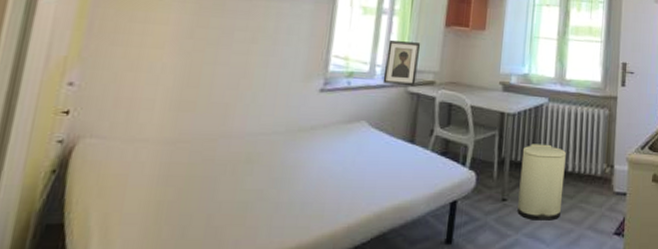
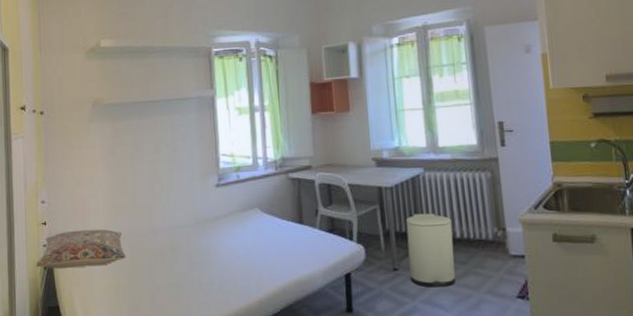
pillow: none [41,125,182,175] -> present [37,229,126,269]
picture frame: present [382,40,421,85] -> none [264,132,294,173]

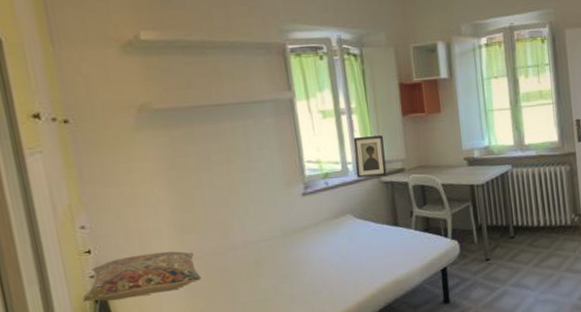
picture frame: none [264,132,294,173] -> present [353,135,387,178]
pedal bin: present [406,213,456,288] -> none [496,205,540,273]

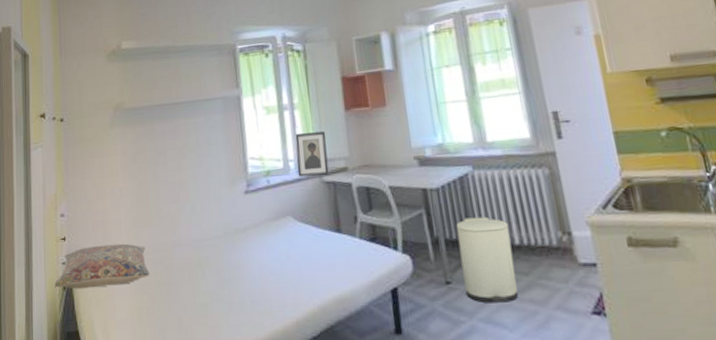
pedal bin: none [496,205,540,273] -> present [456,216,519,304]

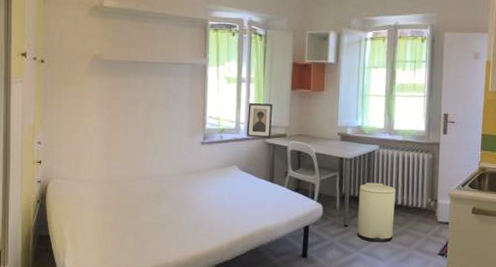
pillow: present [56,243,150,289] -> none [31,170,115,204]

